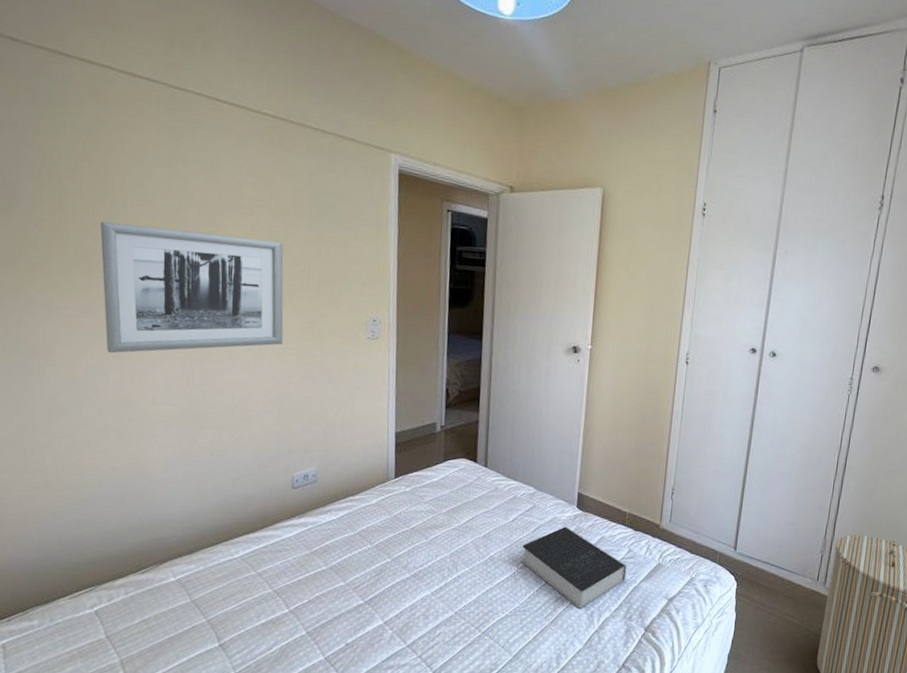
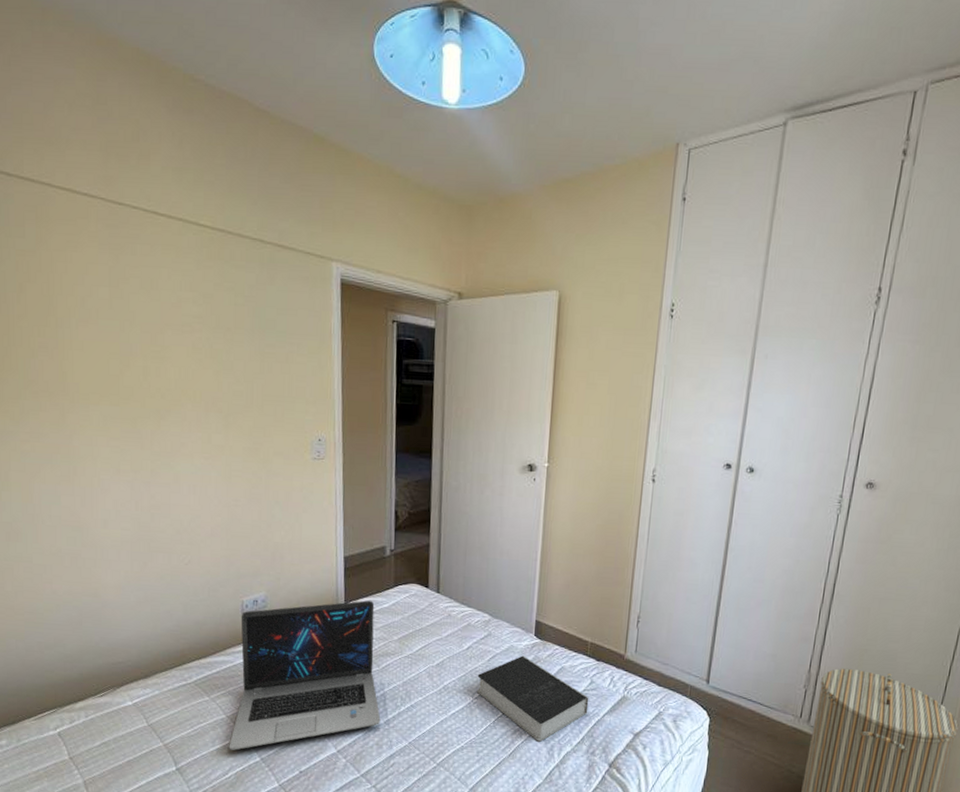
wall art: present [100,221,284,354] -> none [47,343,228,478]
laptop: none [274,475,428,625] -> present [229,600,381,751]

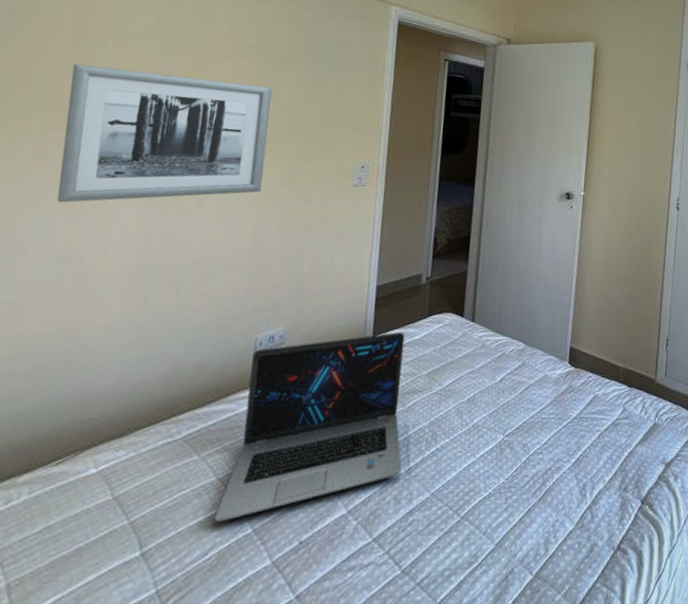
wall art: none [47,343,228,478] -> present [56,63,273,203]
book: present [476,655,589,742] -> none [507,385,622,481]

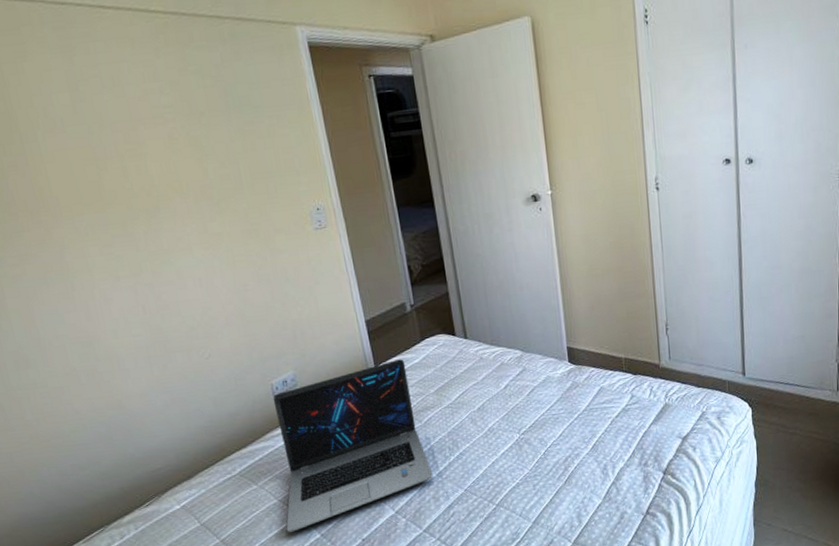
wall art: present [56,63,273,203] -> none [16,146,230,296]

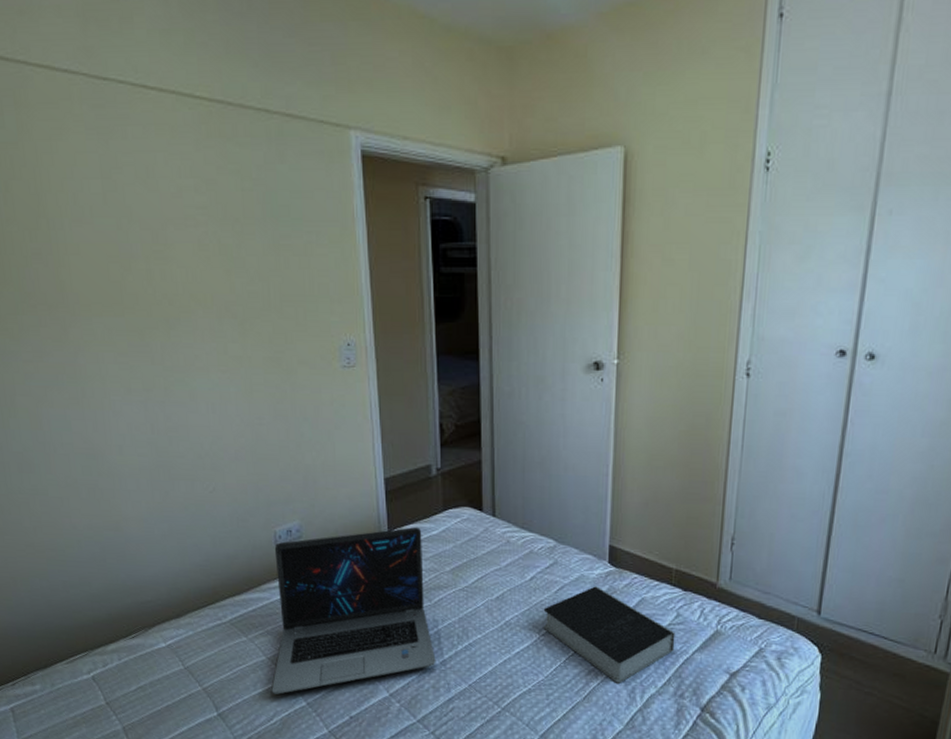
book: none [519,383,634,464] -> present [543,586,676,683]

